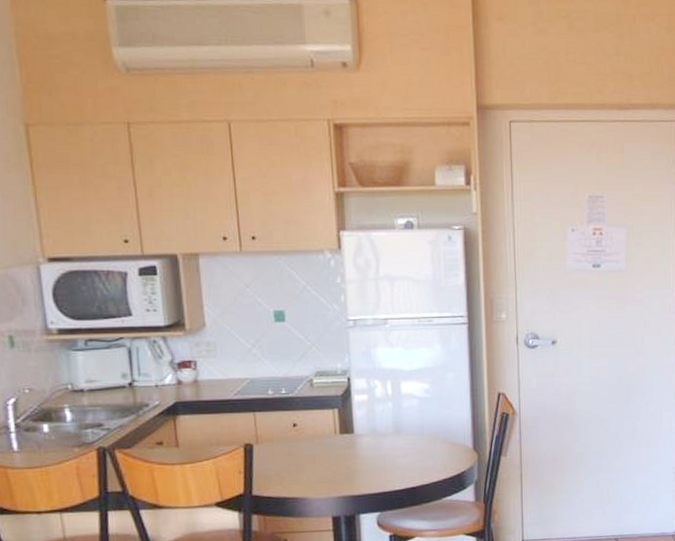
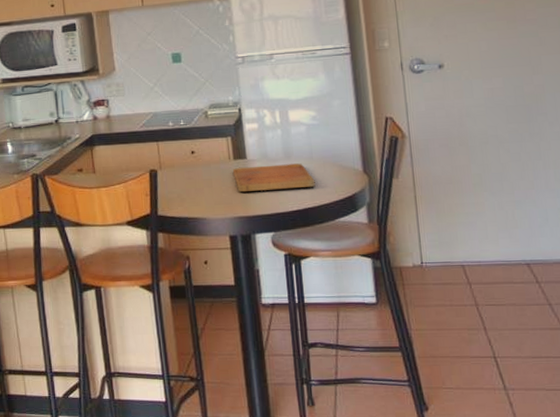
cutting board: none [339,439,425,469] -> present [233,163,316,192]

